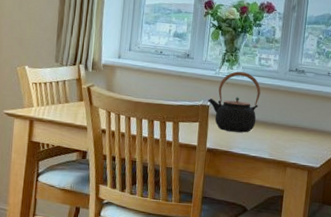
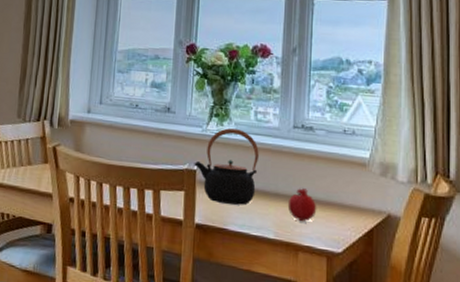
fruit: none [280,118,303,145] -> present [287,188,317,222]

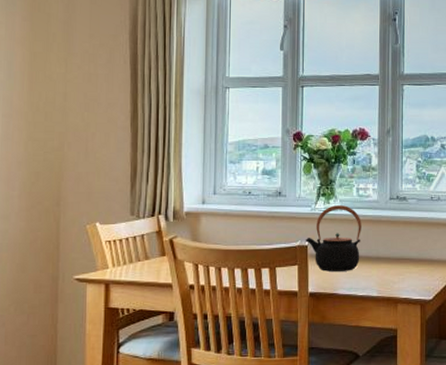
fruit: present [287,188,317,222] -> none [387,250,412,279]

